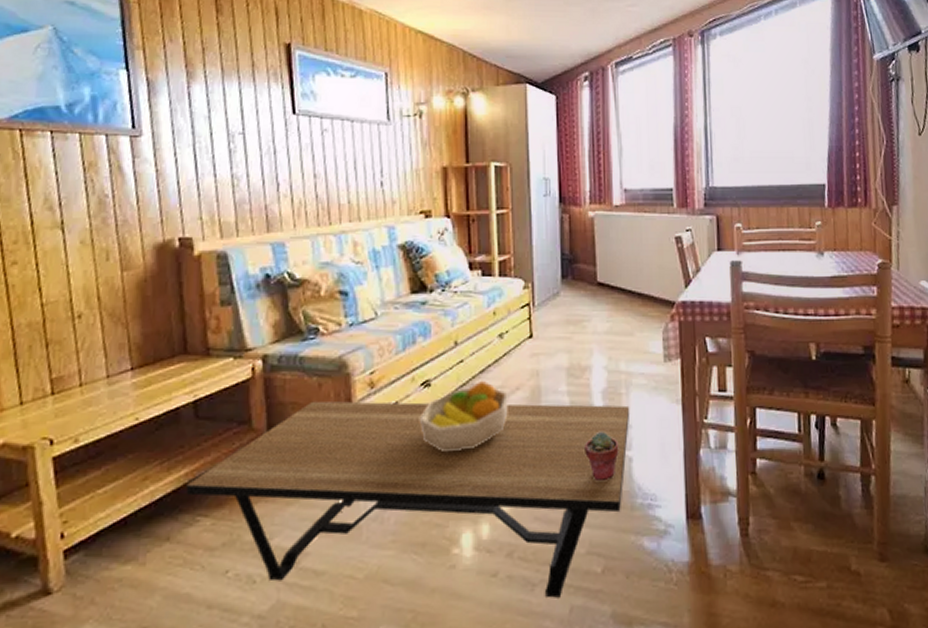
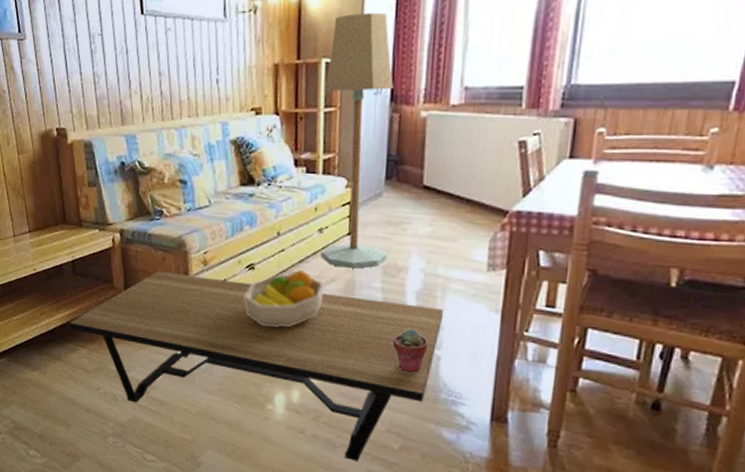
floor lamp: none [494,121,570,373] -> present [321,12,394,269]

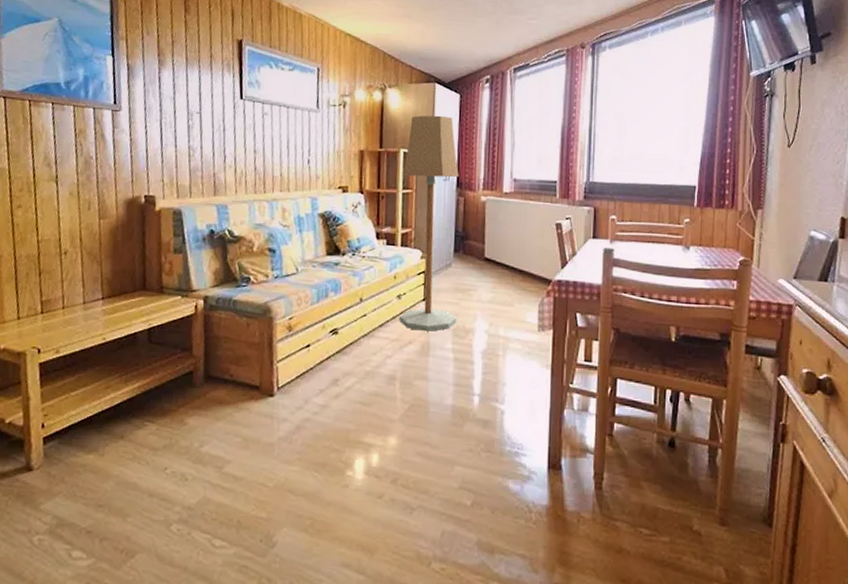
coffee table: present [69,271,444,461] -> none [138,337,506,522]
fruit bowl: present [243,269,324,328] -> none [326,332,402,391]
potted succulent: present [393,329,429,374] -> none [463,386,494,429]

